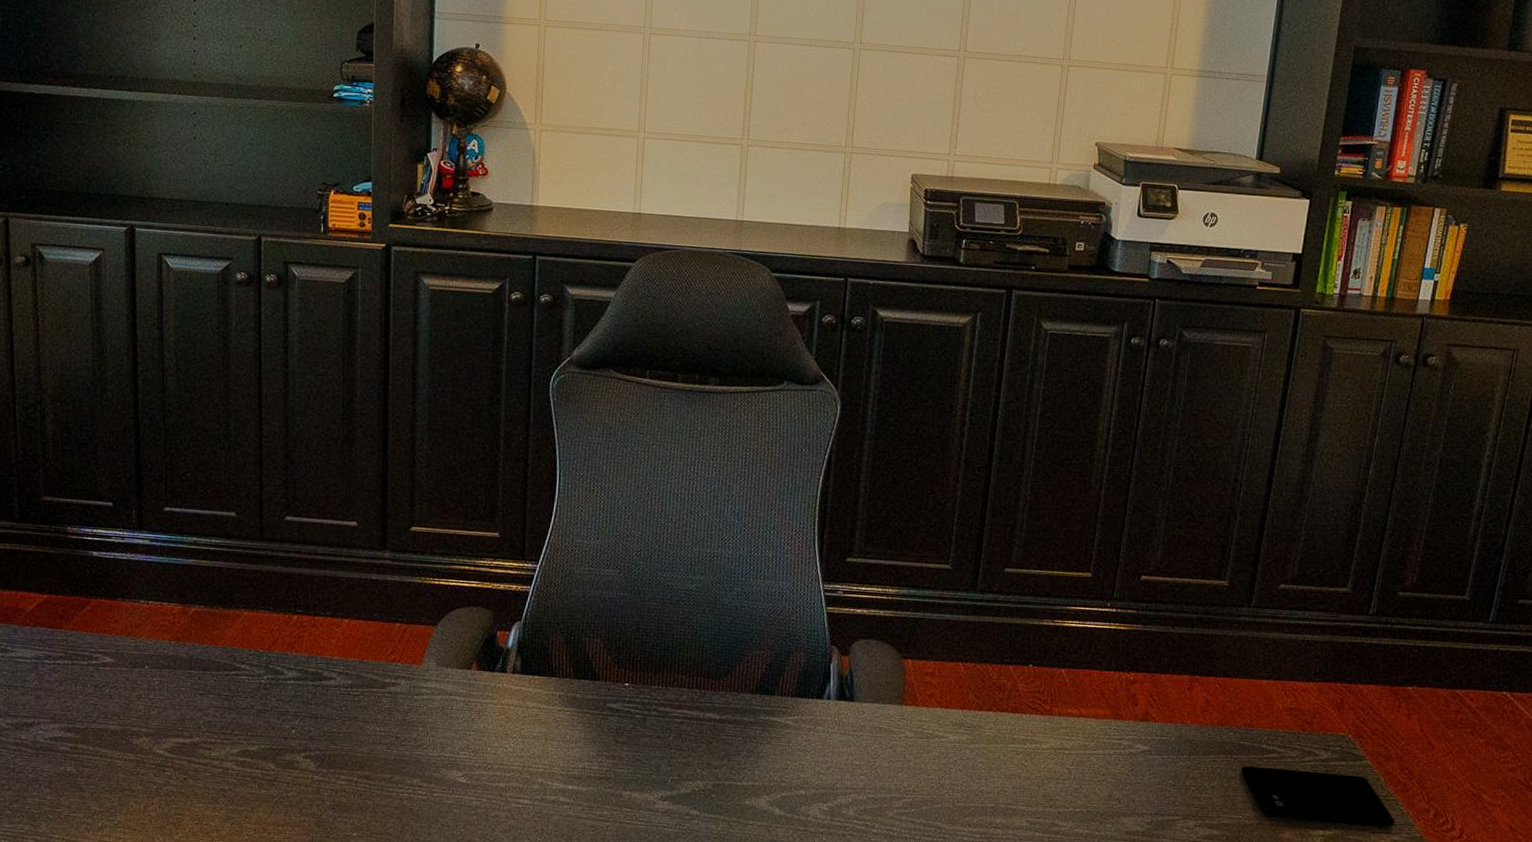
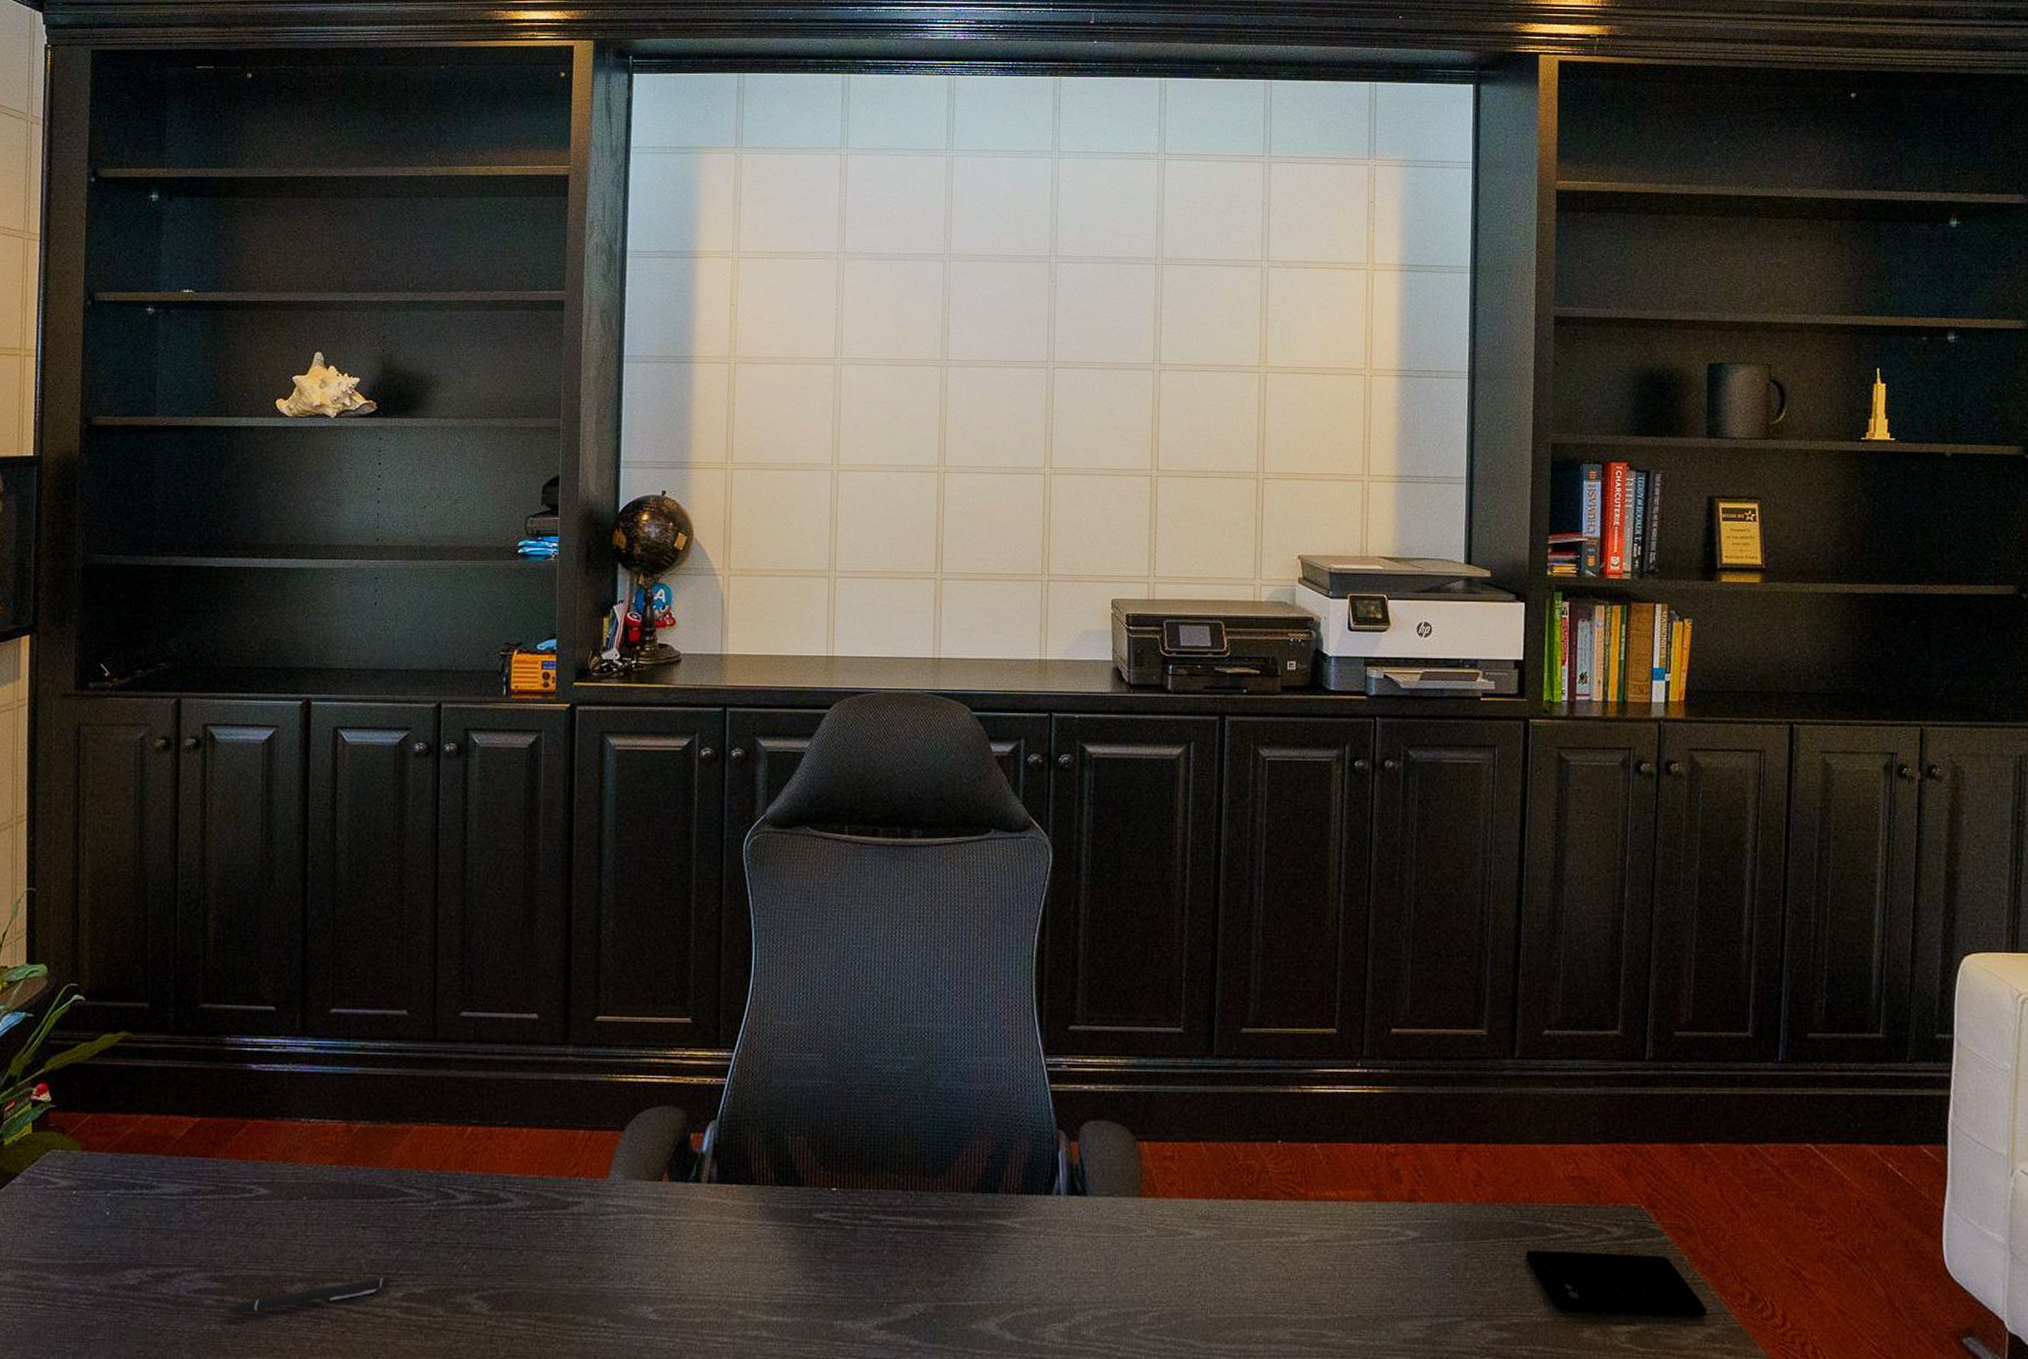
pen: none [79,735,226,760] -> present [225,1276,390,1315]

